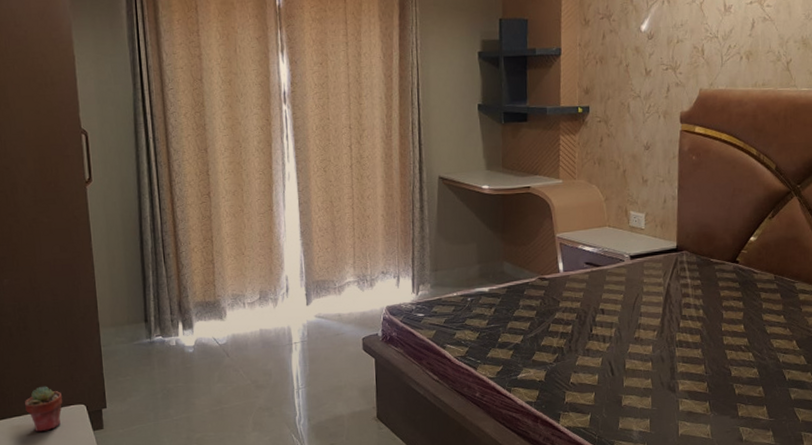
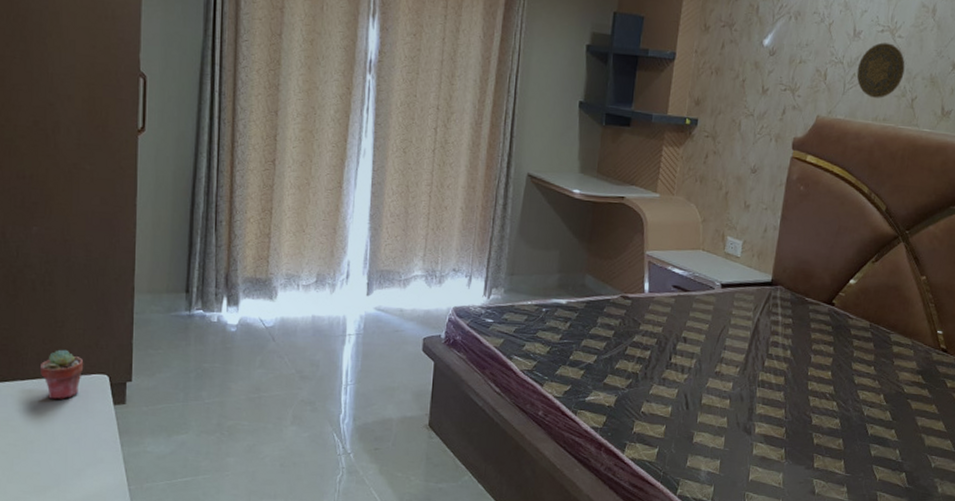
decorative plate: none [732,13,777,66] -> present [856,42,905,98]

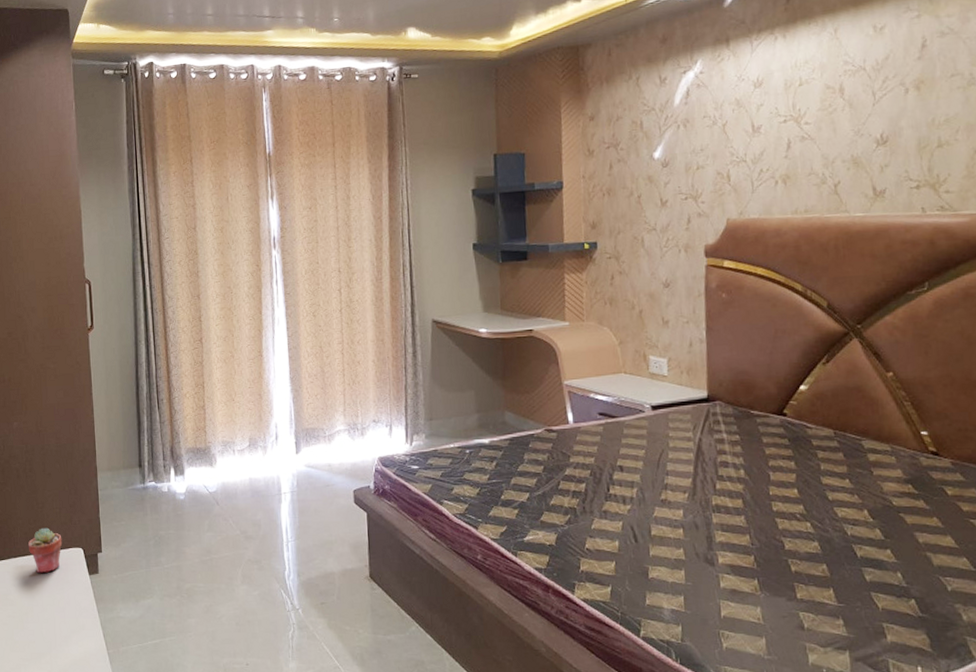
decorative plate: present [856,42,905,98] -> none [763,132,820,191]

